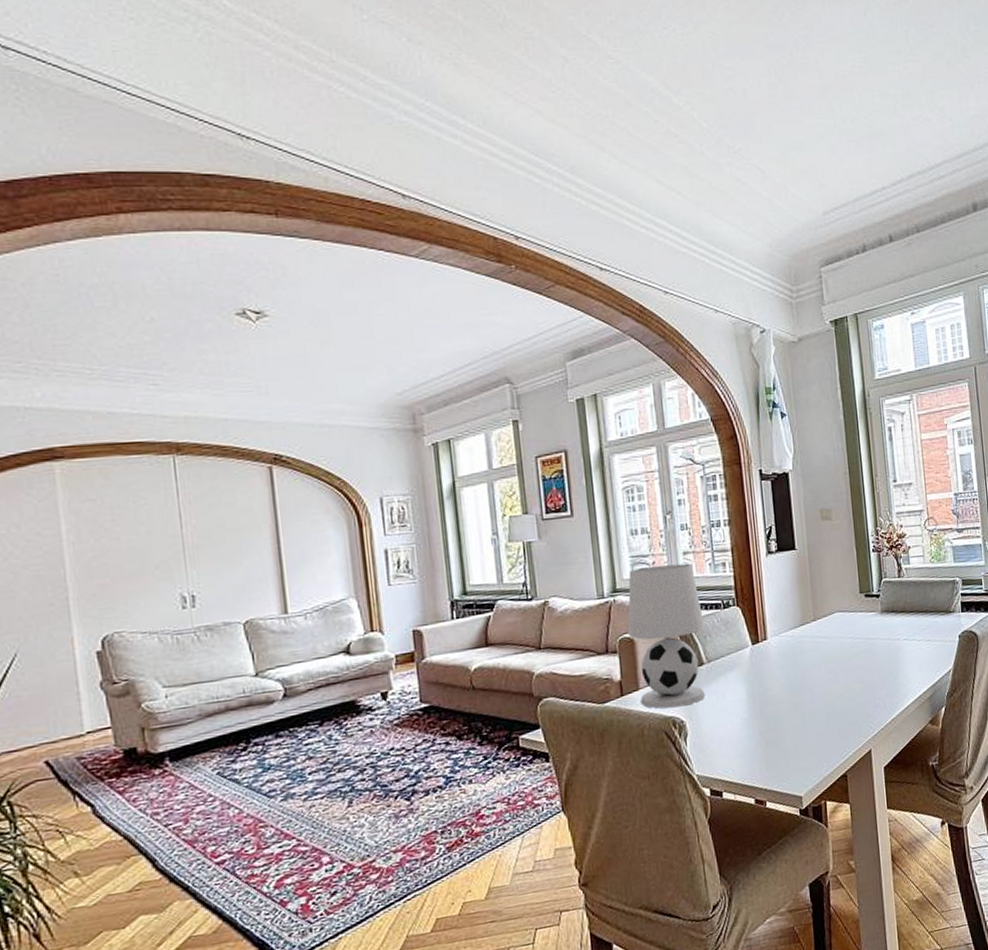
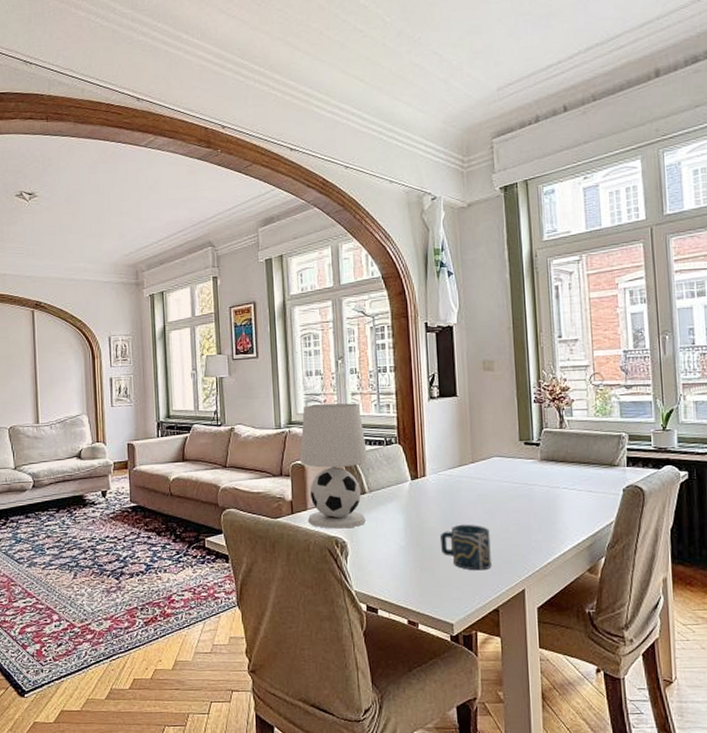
cup: none [785,687,838,737] -> present [441,524,491,571]

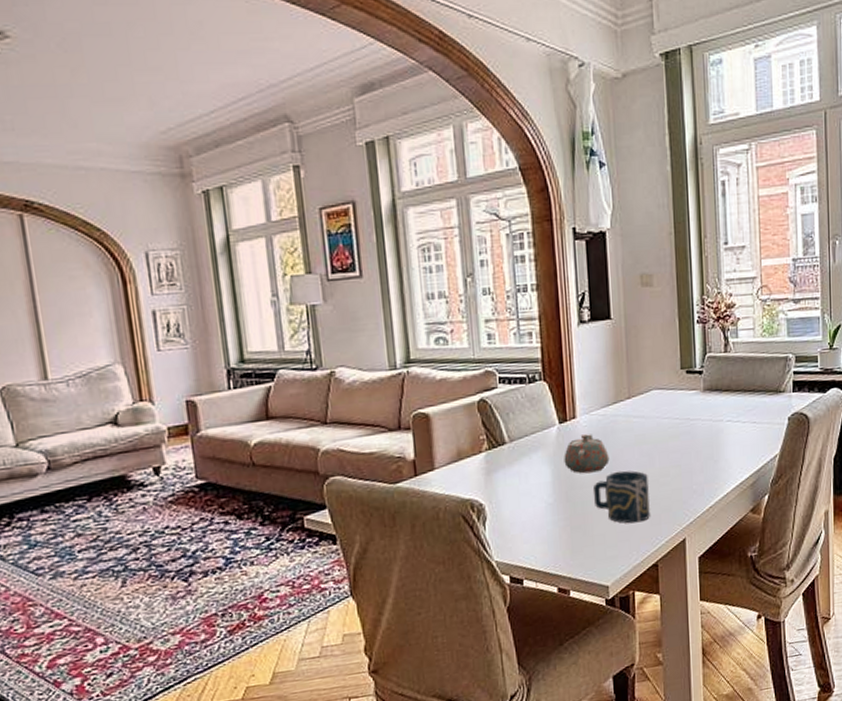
table lamp: present [300,403,369,529] -> none [422,332,508,491]
teapot: none [415,490,455,524] -> present [564,434,610,474]

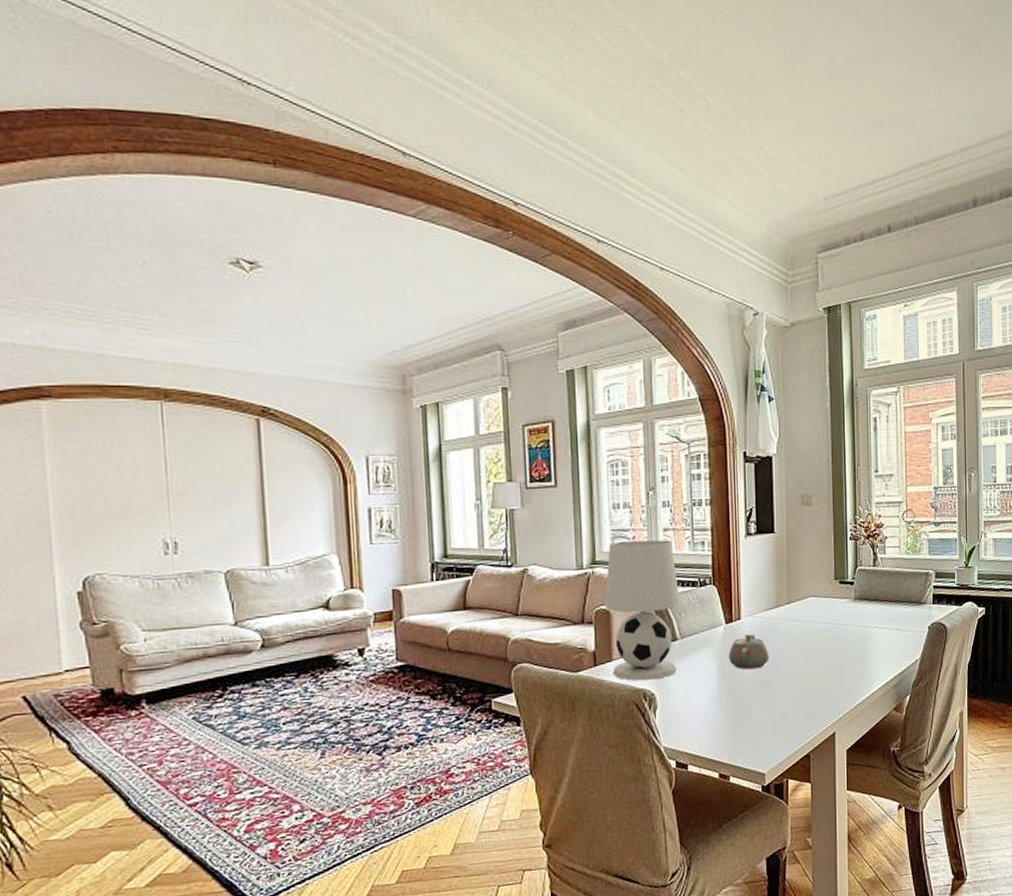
table lamp: none [422,332,508,491] -> present [605,540,681,681]
cup: present [594,470,650,524] -> none [754,668,804,717]

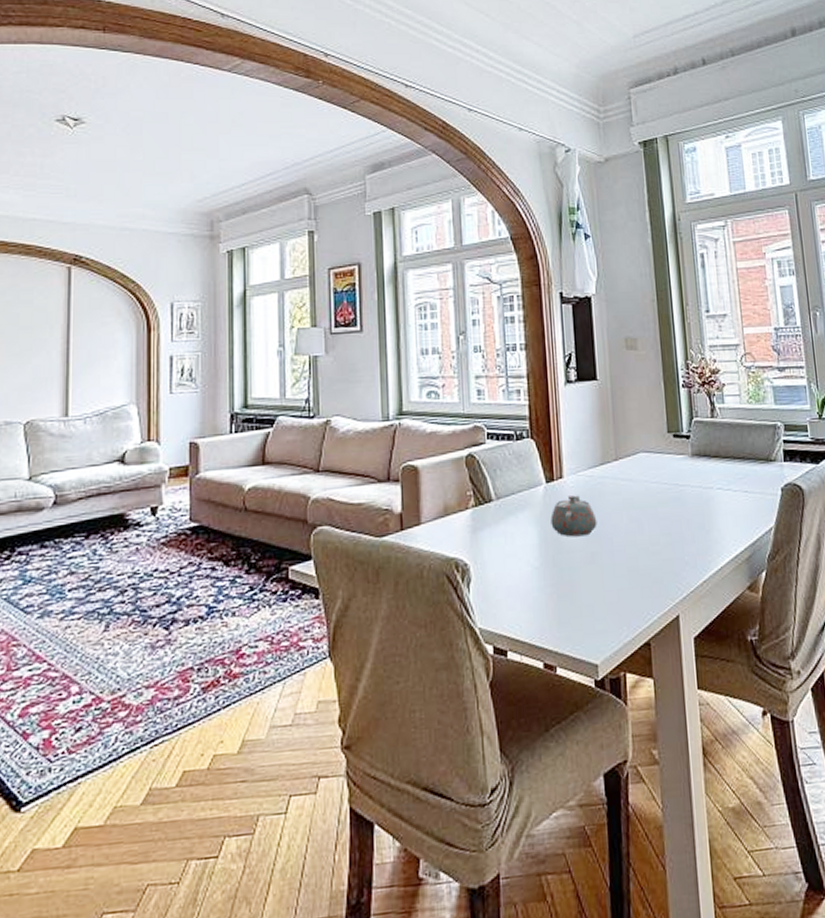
table lamp: present [605,540,681,681] -> none [412,388,496,548]

